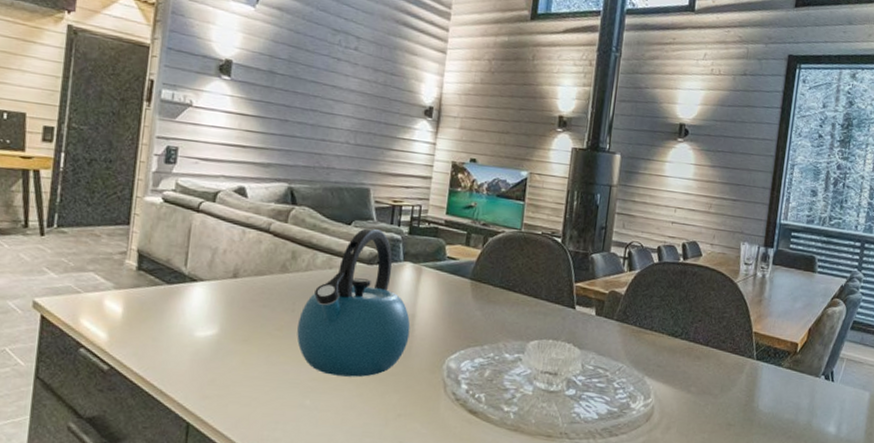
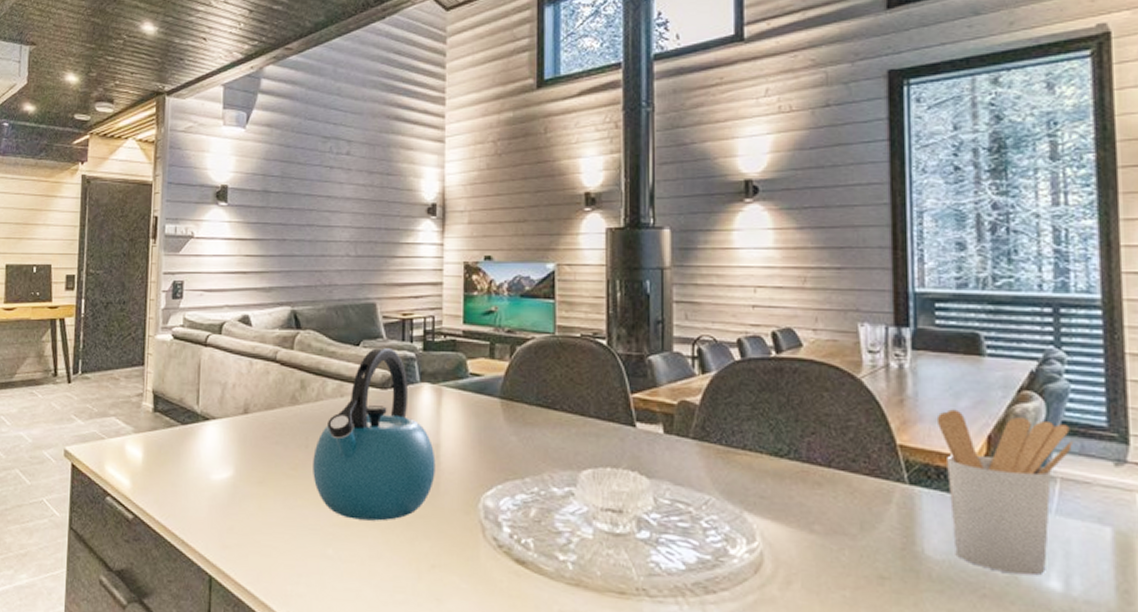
utensil holder: none [777,308,858,424] -> present [936,409,1074,576]

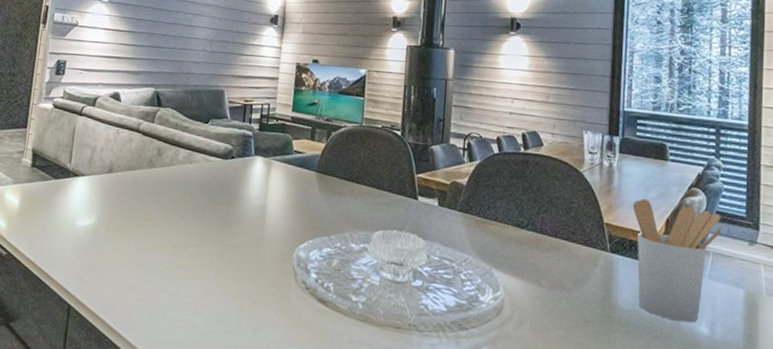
kettle: present [313,347,436,521] -> none [162,125,262,265]

